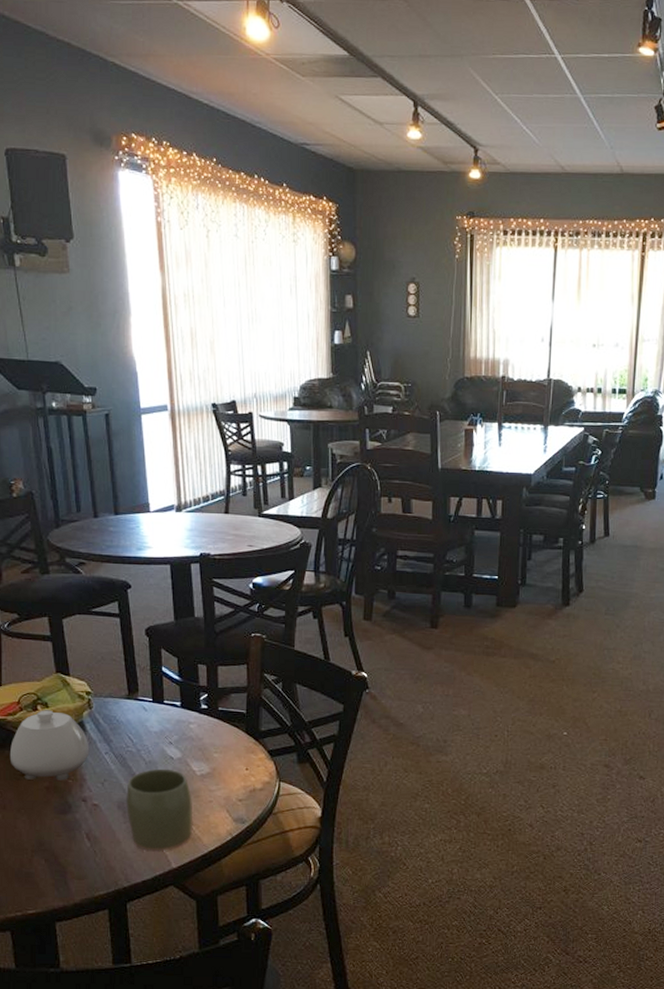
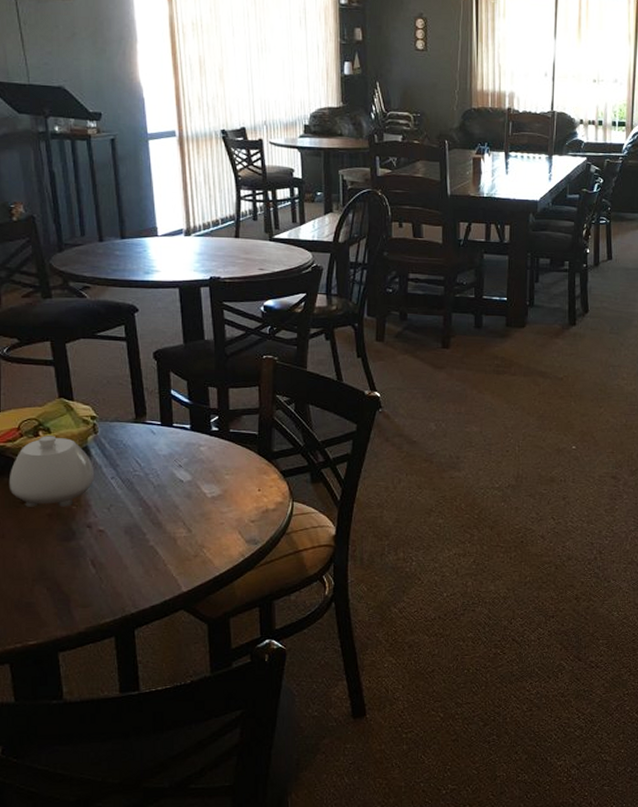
mug: present [125,768,193,851] -> none [132,492,204,575]

